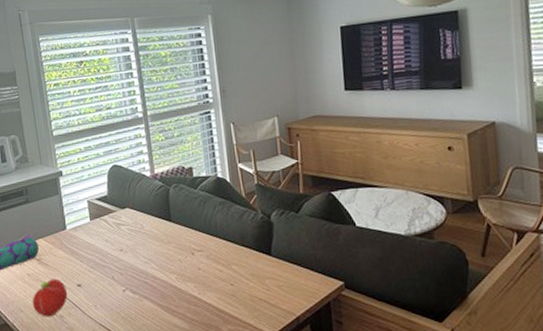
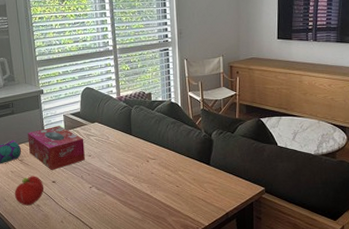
tissue box: none [46,214,115,271] -> present [28,126,85,170]

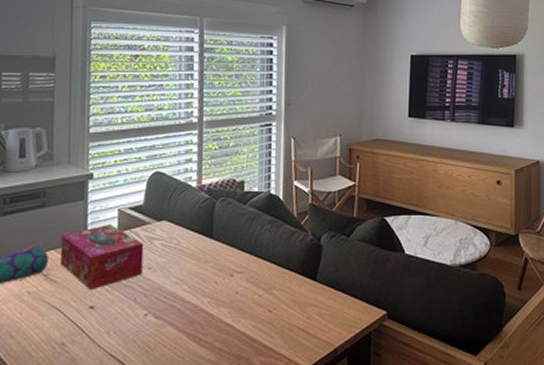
fruit: present [14,176,43,206] -> none [27,298,75,345]

